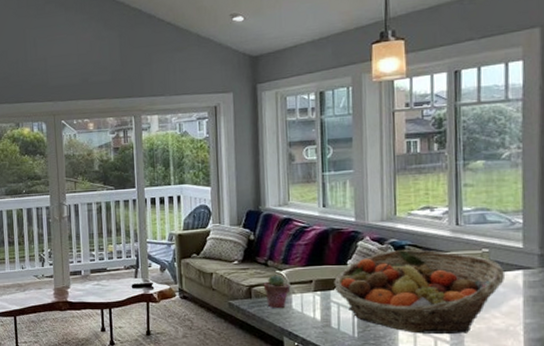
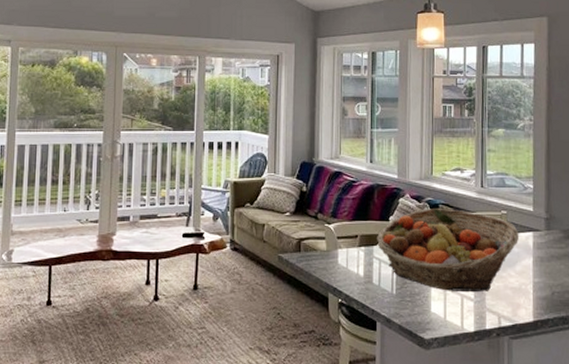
potted succulent: present [263,275,291,308] -> none [312,228,338,263]

